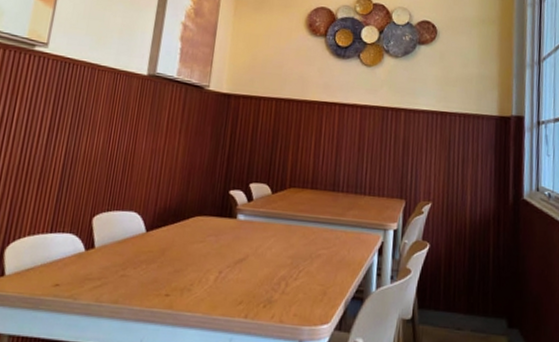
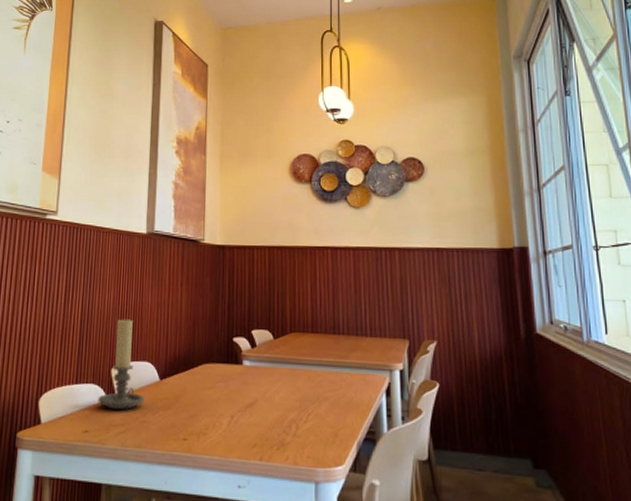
candle holder: none [74,163,127,262] -> present [98,318,145,410]

